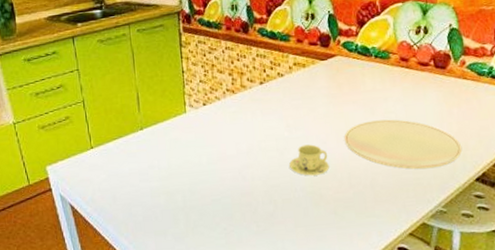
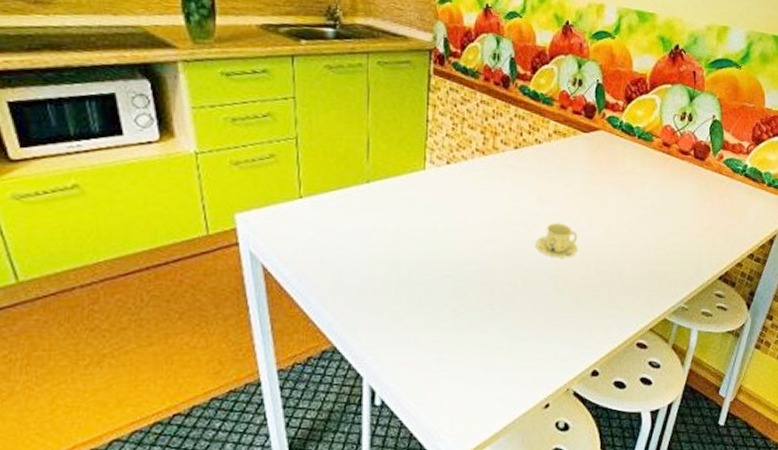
plate: present [344,119,463,170] -> none [597,205,710,262]

